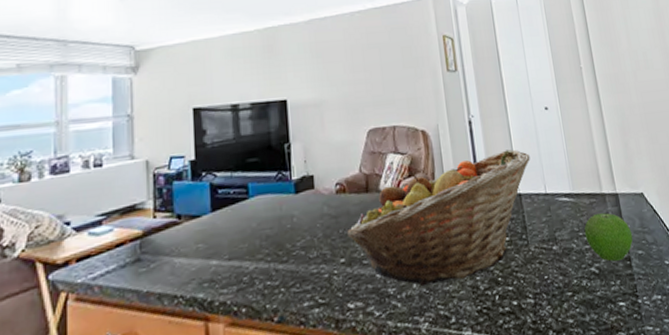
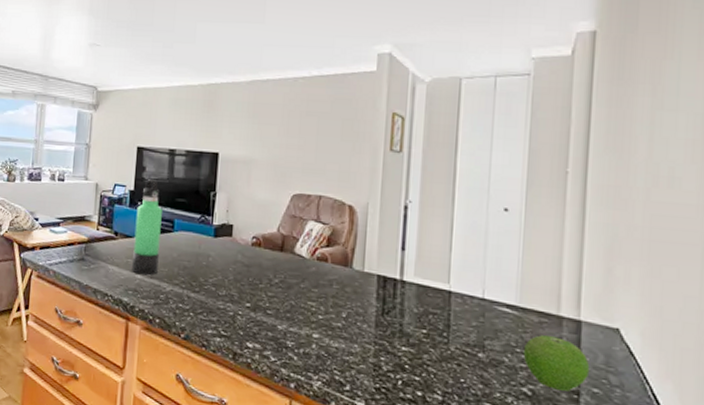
thermos bottle: none [201,141,236,260] -> present [132,178,162,275]
fruit basket: present [347,149,530,286] -> none [256,241,472,355]

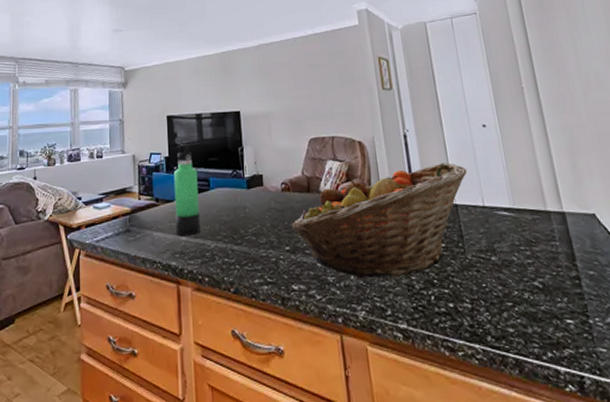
fruit basket: none [256,241,472,355] -> present [291,163,467,278]
fruit: present [523,335,590,392] -> none [526,230,583,278]

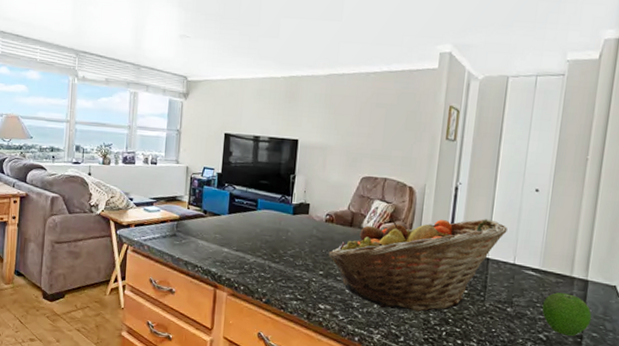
thermos bottle: present [173,143,201,236] -> none [219,162,247,249]
fruit: none [526,230,583,278] -> present [541,292,592,336]

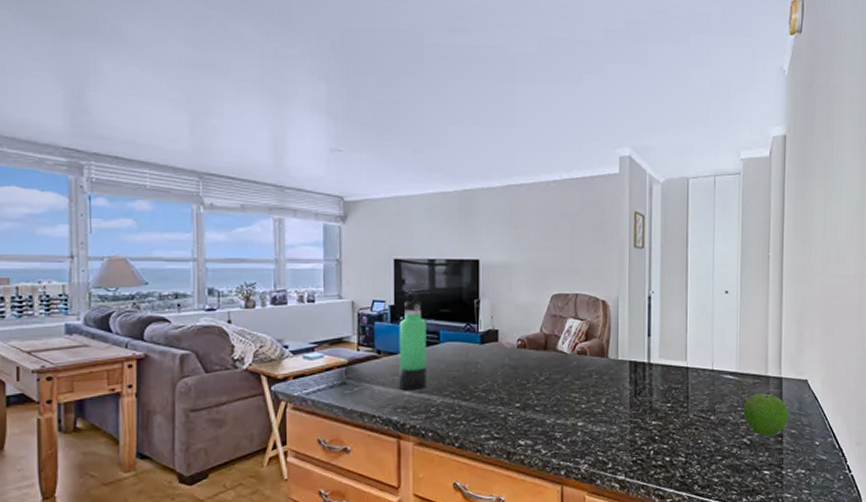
thermos bottle: none [219,162,247,249] -> present [399,291,426,391]
fruit basket: present [328,218,508,312] -> none [524,327,703,434]

